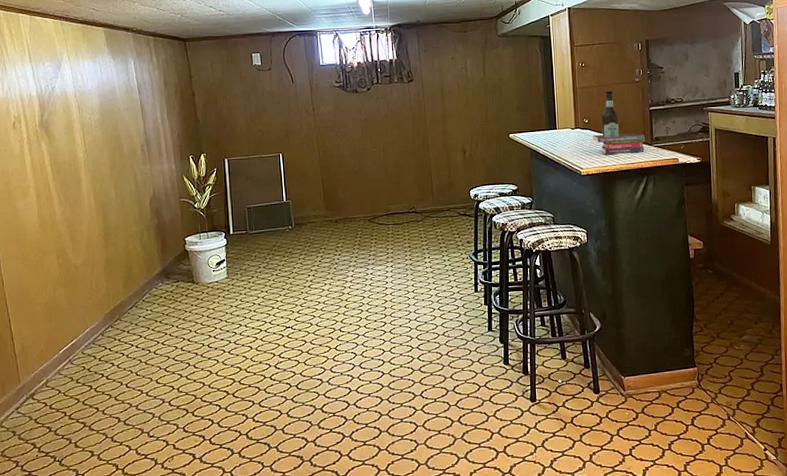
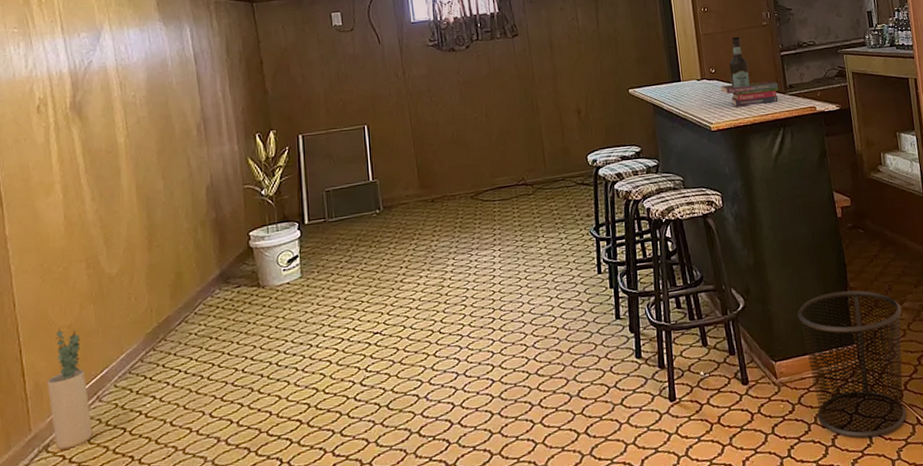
vase: none [30,305,67,399] -> present [47,328,92,450]
trash can: none [646,321,741,446] -> present [796,290,906,438]

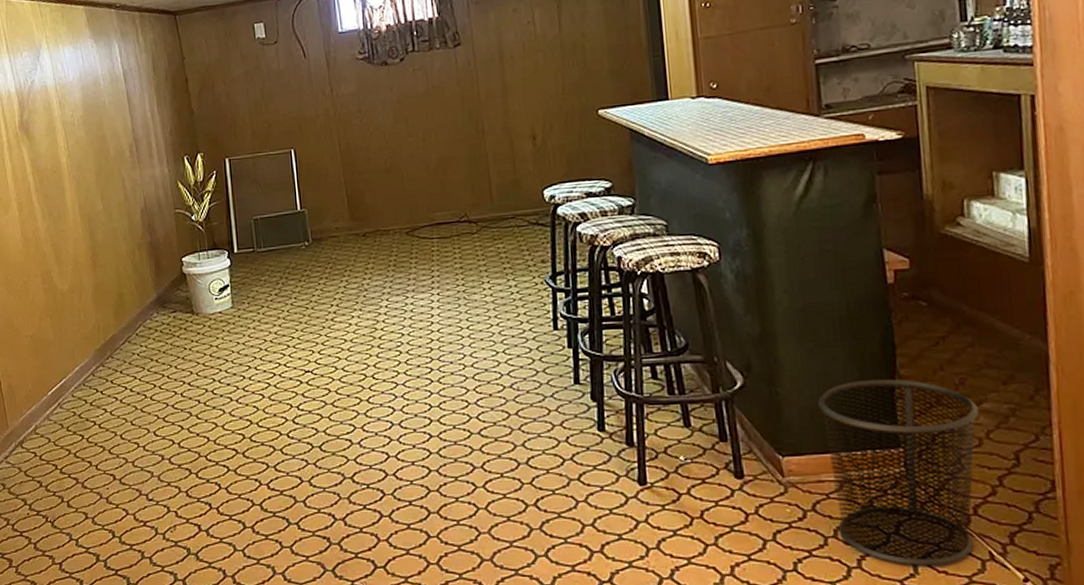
vase: present [47,328,92,450] -> none [17,337,57,447]
books: present [721,80,779,108] -> none [724,98,810,134]
root beer: present [729,36,750,98] -> none [737,39,767,122]

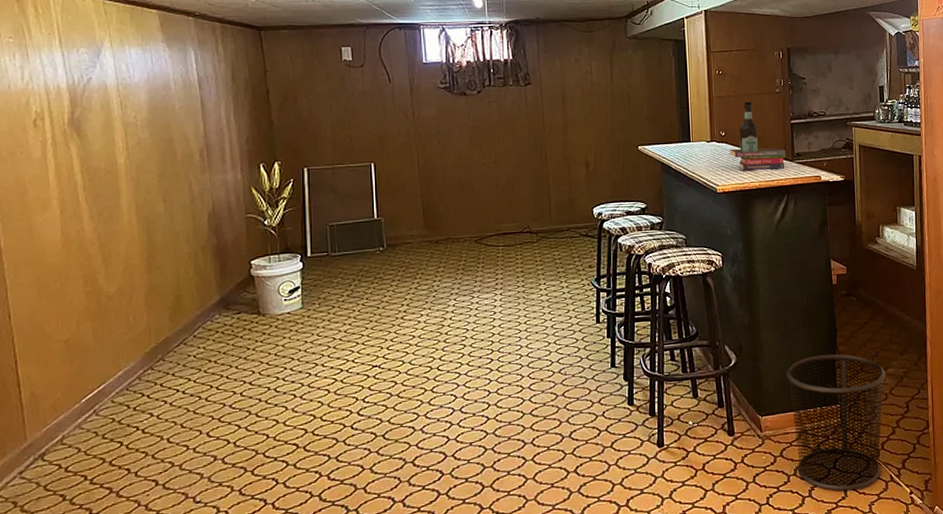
books: none [724,98,810,134] -> present [730,147,787,172]
root beer: none [737,39,767,122] -> present [739,101,759,162]

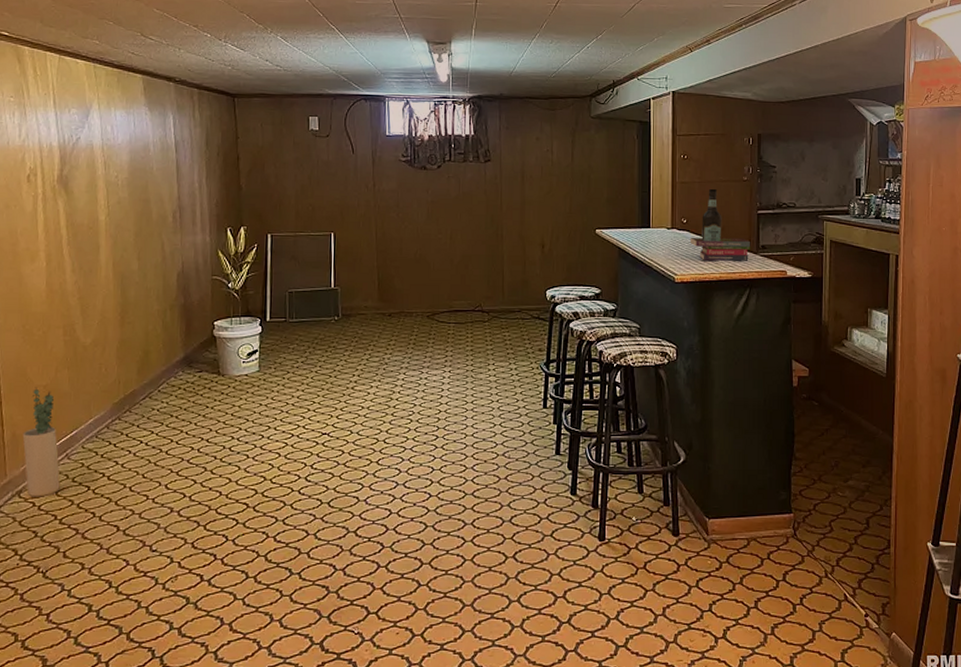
vase: none [43,342,89,459] -> present [22,387,61,497]
trash can: present [785,354,886,491] -> none [737,459,846,607]

